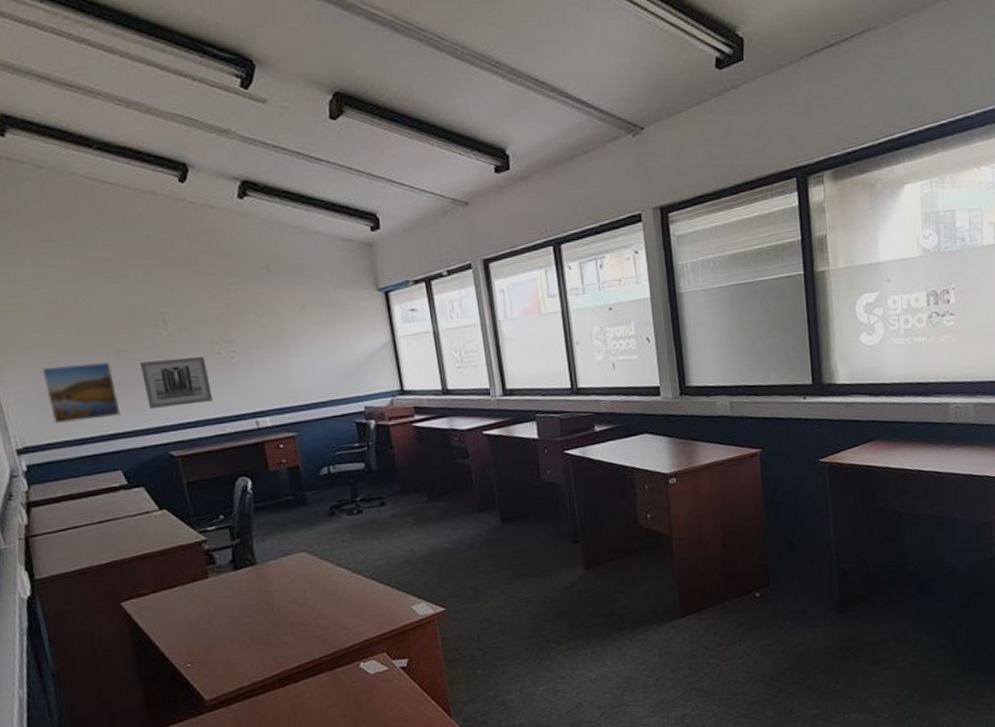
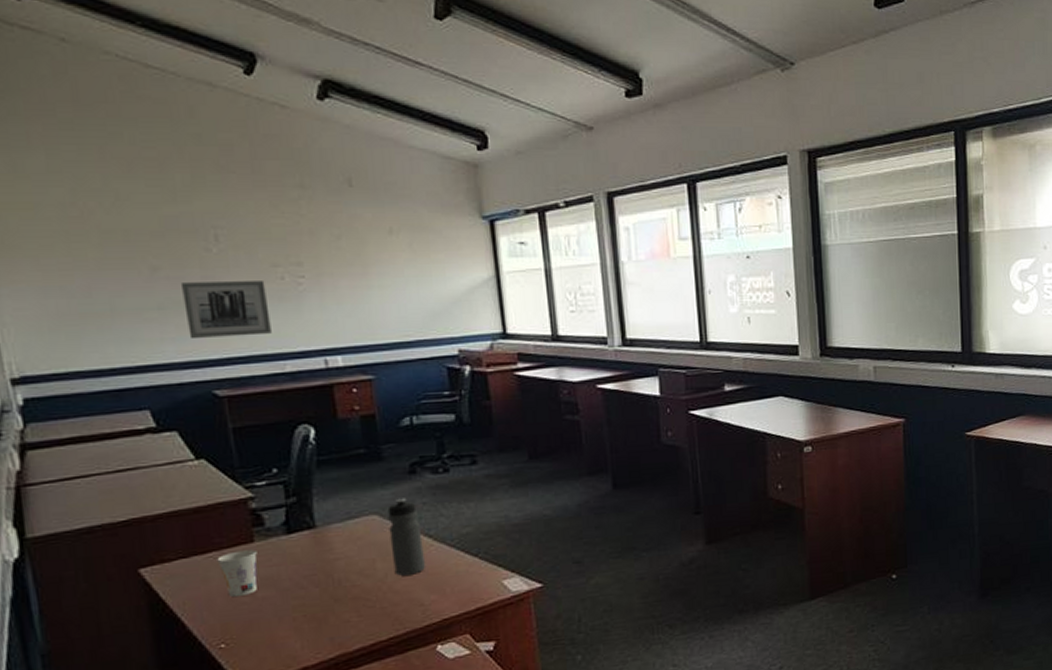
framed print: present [43,362,121,423] -> none [53,280,153,349]
cup: none [180,584,213,625] -> present [217,549,258,598]
water bottle: none [313,536,348,604] -> present [387,498,427,576]

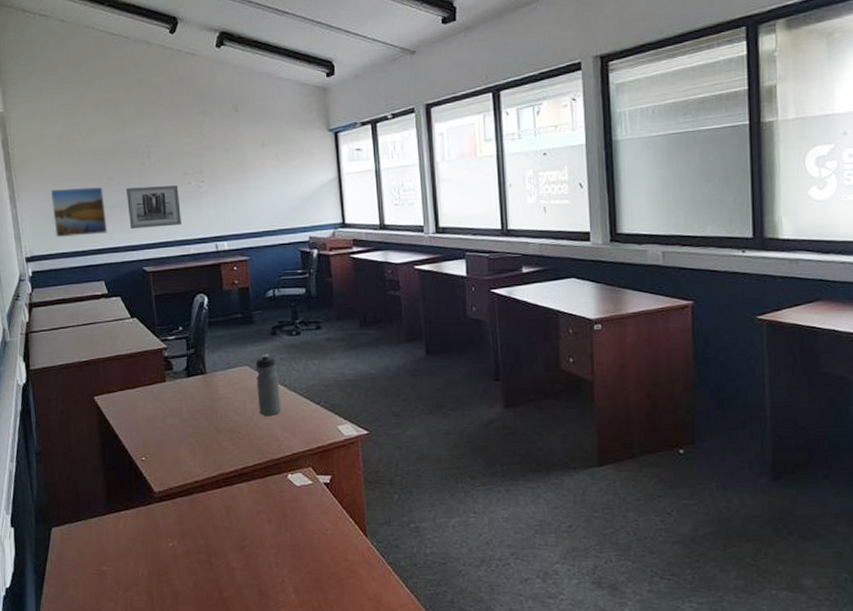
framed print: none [53,280,153,349] -> present [51,187,108,237]
cup: present [217,549,258,598] -> none [142,387,168,423]

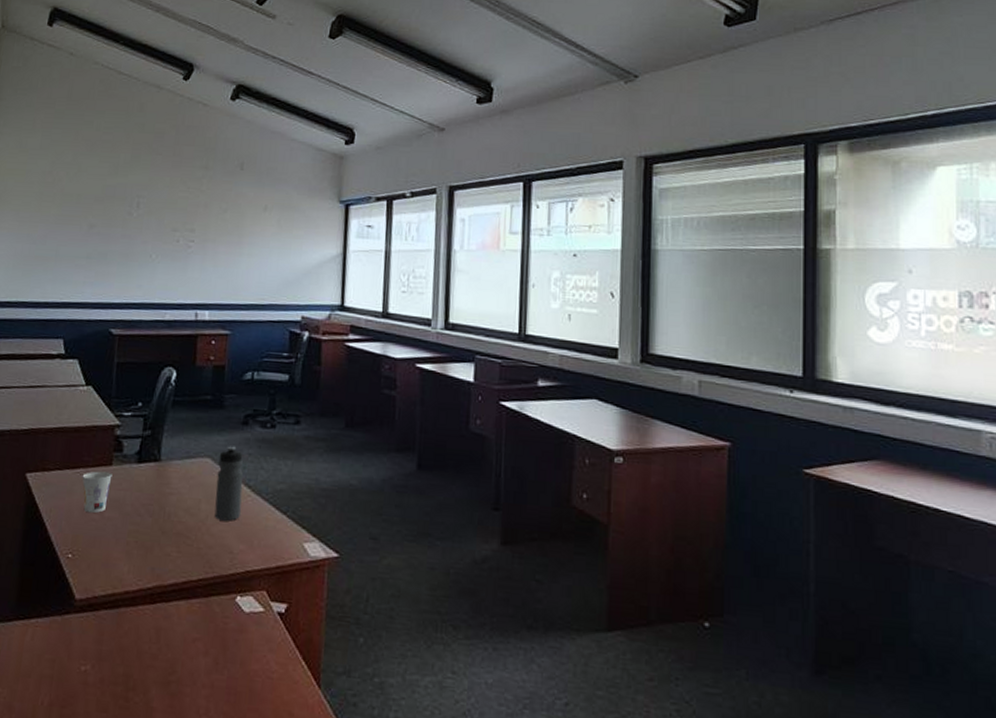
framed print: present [51,187,108,237] -> none [18,231,81,287]
wall art: present [126,185,181,228] -> none [103,238,165,287]
cup: none [142,387,168,423] -> present [82,471,113,514]

